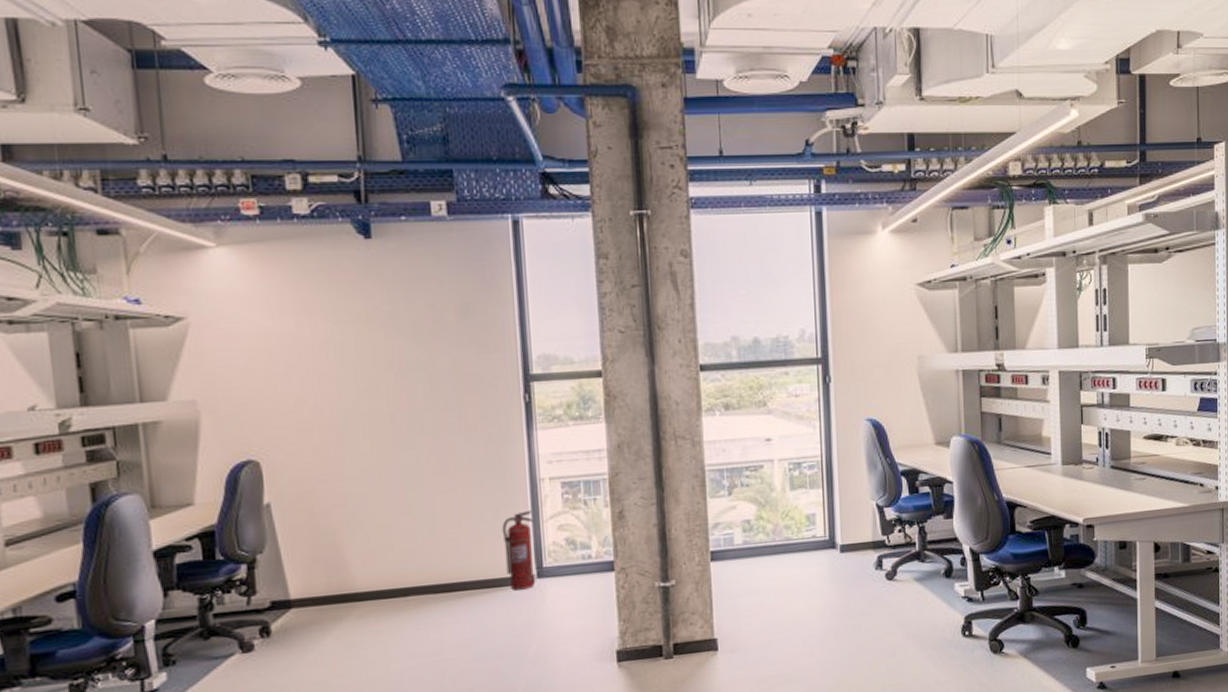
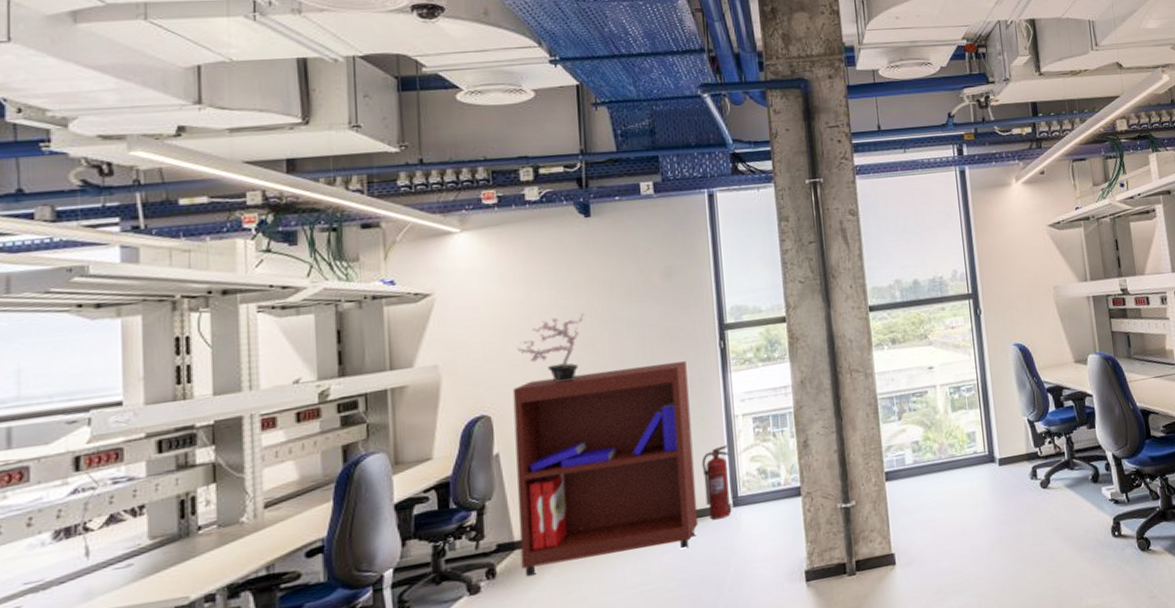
shelving unit: none [283,414,498,638] -> present [512,361,699,578]
potted plant: none [287,350,367,429] -> present [516,312,585,383]

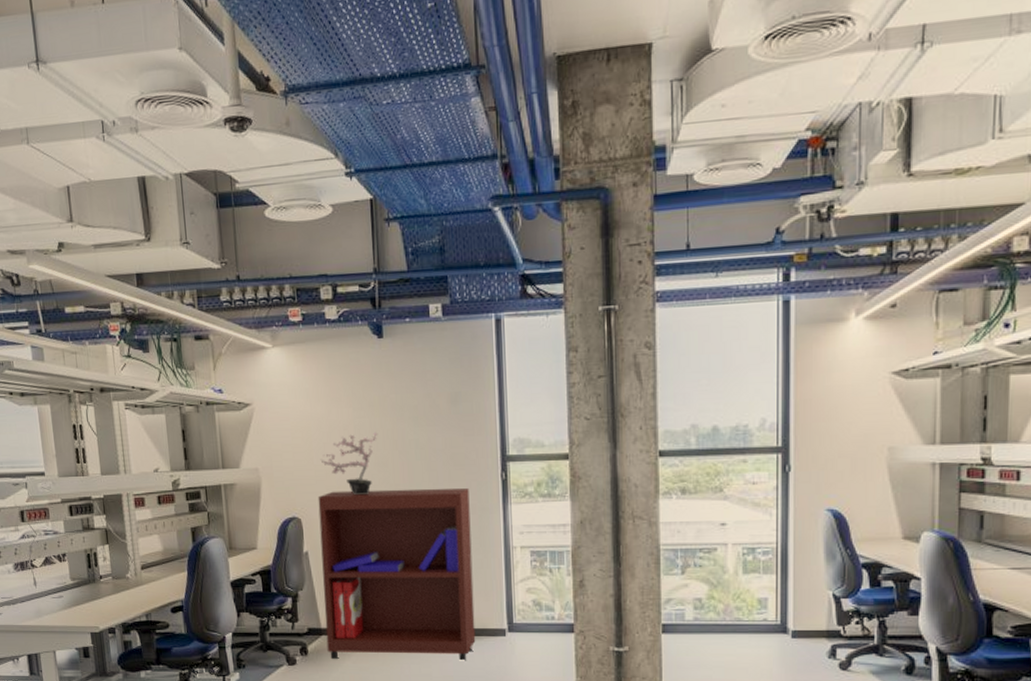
fire extinguisher: present [701,444,731,520] -> none [480,573,506,640]

